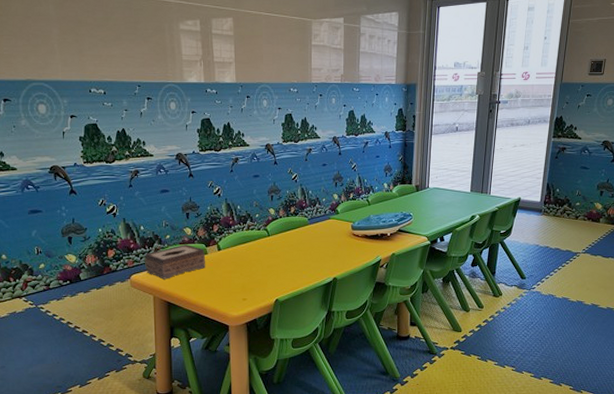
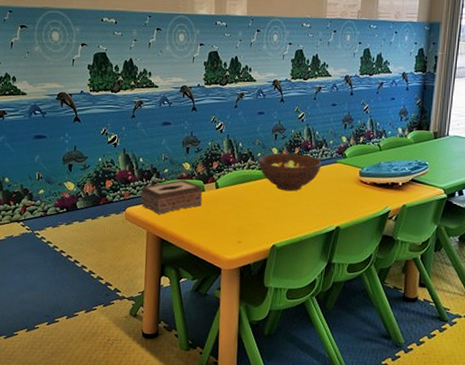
fruit bowl: none [257,212,316,248] -> present [258,153,322,192]

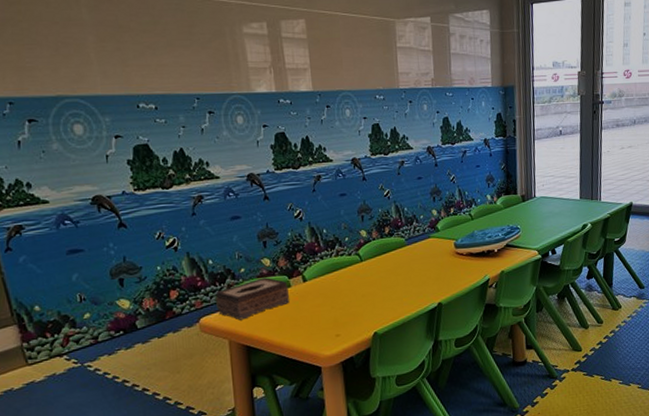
fruit bowl: present [258,153,322,192] -> none [347,233,415,274]

